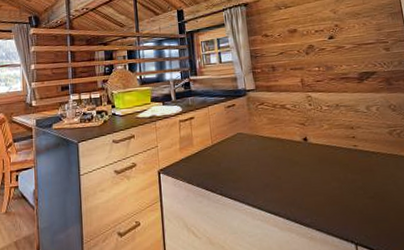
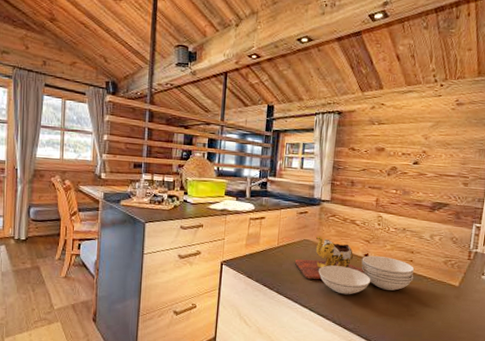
cutting board: none [232,126,362,186] -> present [294,236,415,295]

